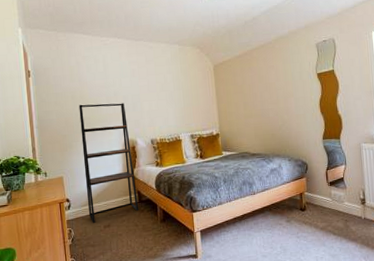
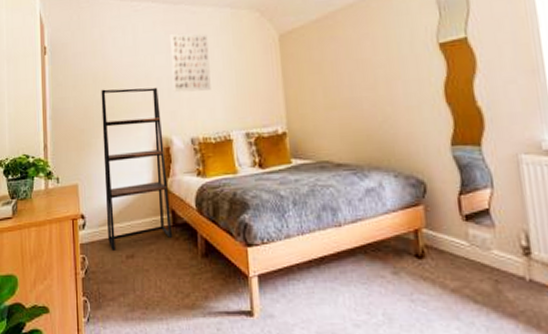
wall art: none [133,63,165,106] -> present [170,33,211,92]

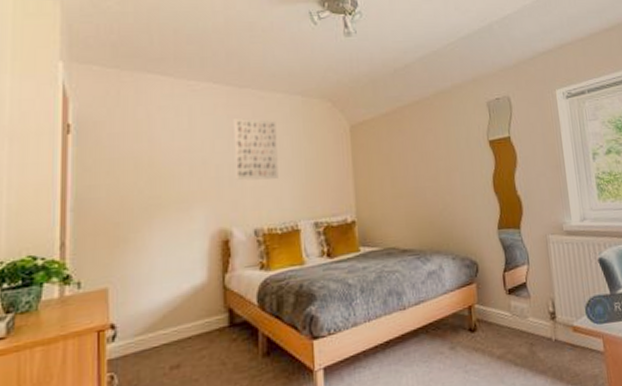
shelving unit: present [101,87,173,250] -> none [144,175,230,363]

